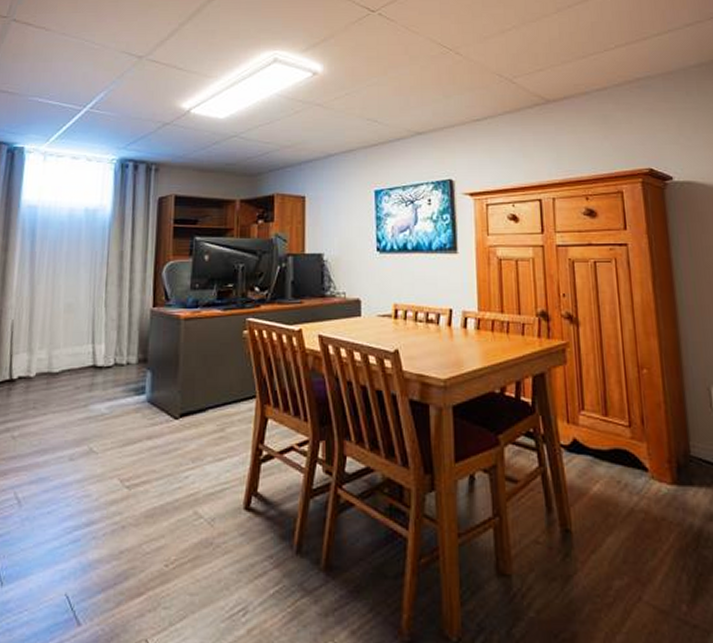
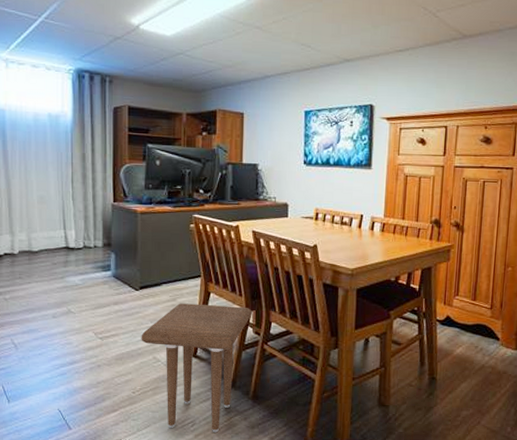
side table: none [179,434,321,625] -> present [141,303,252,433]

